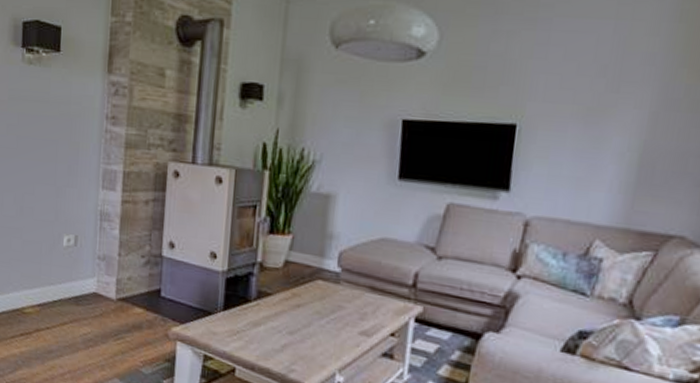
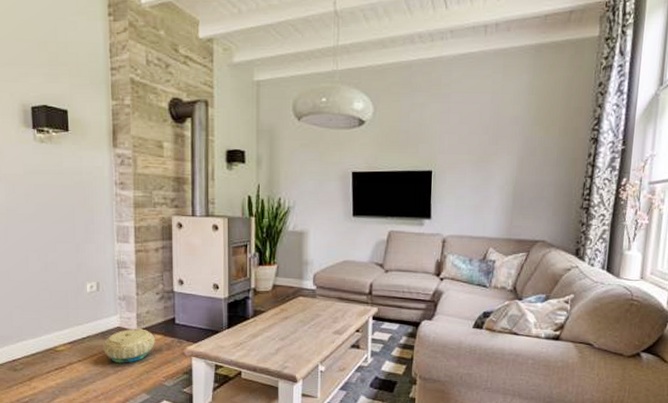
basket: none [74,296,135,339] -> present [102,328,155,363]

